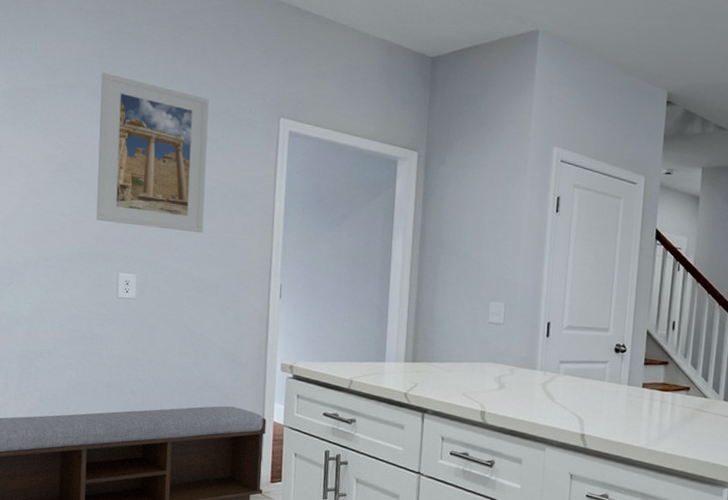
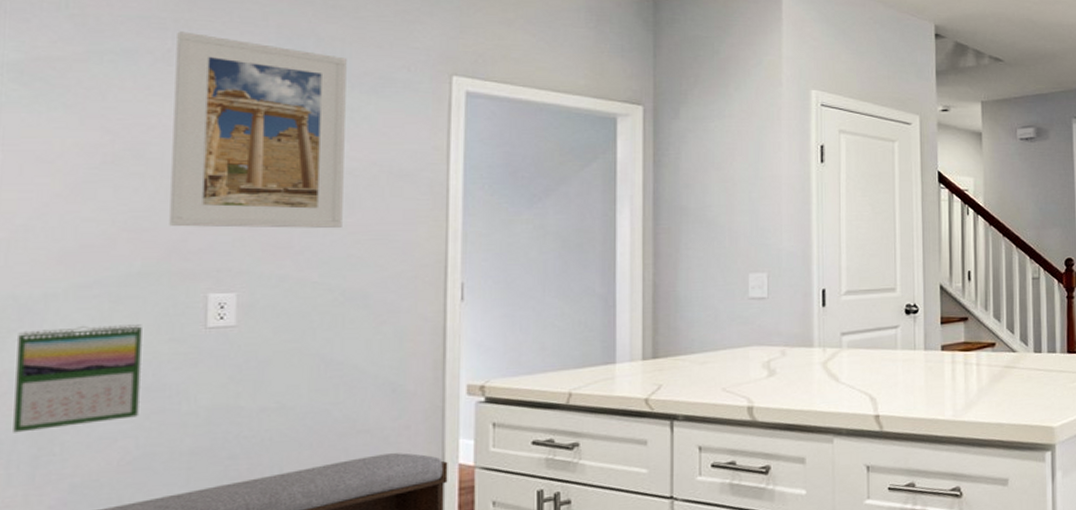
calendar: none [9,286,80,356] -> present [13,324,142,433]

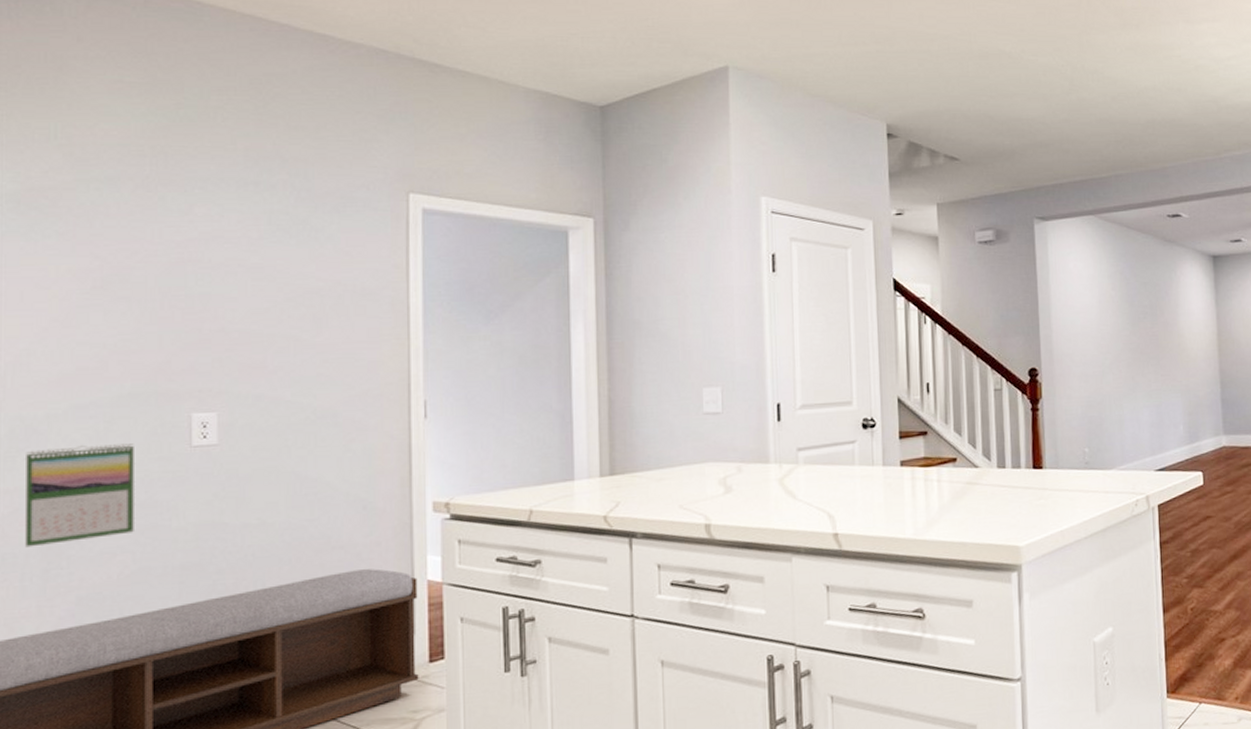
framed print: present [169,31,347,229] -> none [154,157,311,349]

